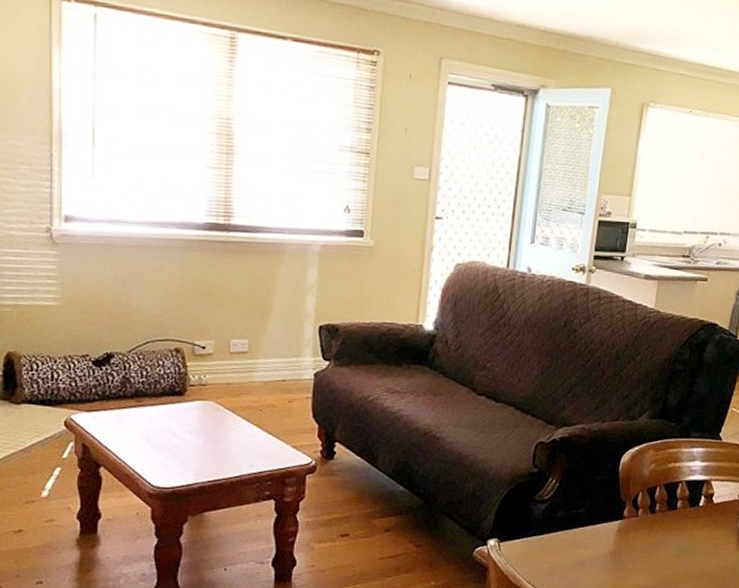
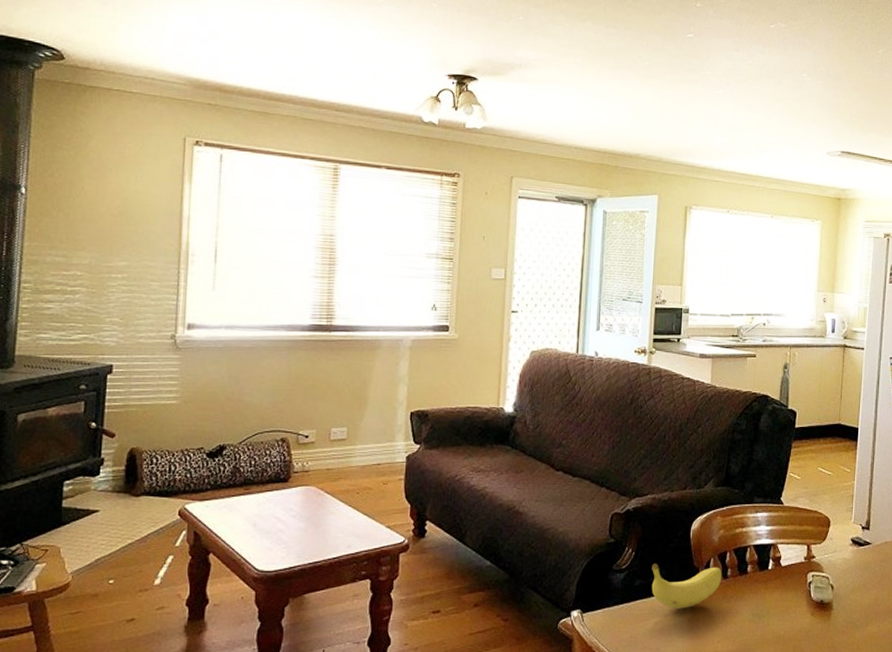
fruit: none [574,495,650,542] -> present [651,563,722,609]

